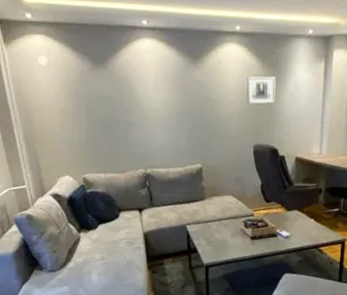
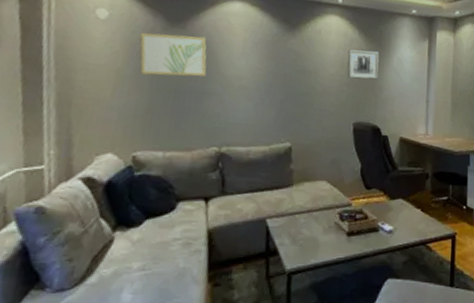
wall art: none [74,74,128,112] -> present [140,32,207,77]

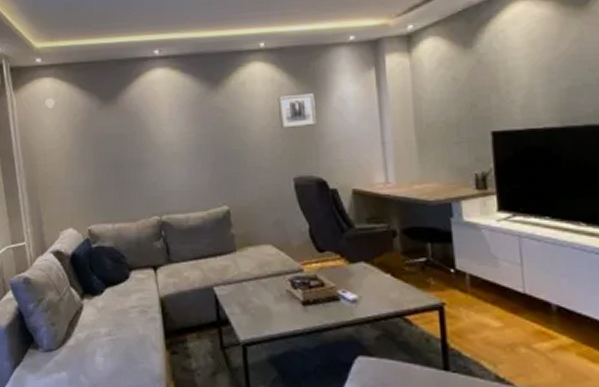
wall art: present [140,32,207,77] -> none [81,109,140,153]

